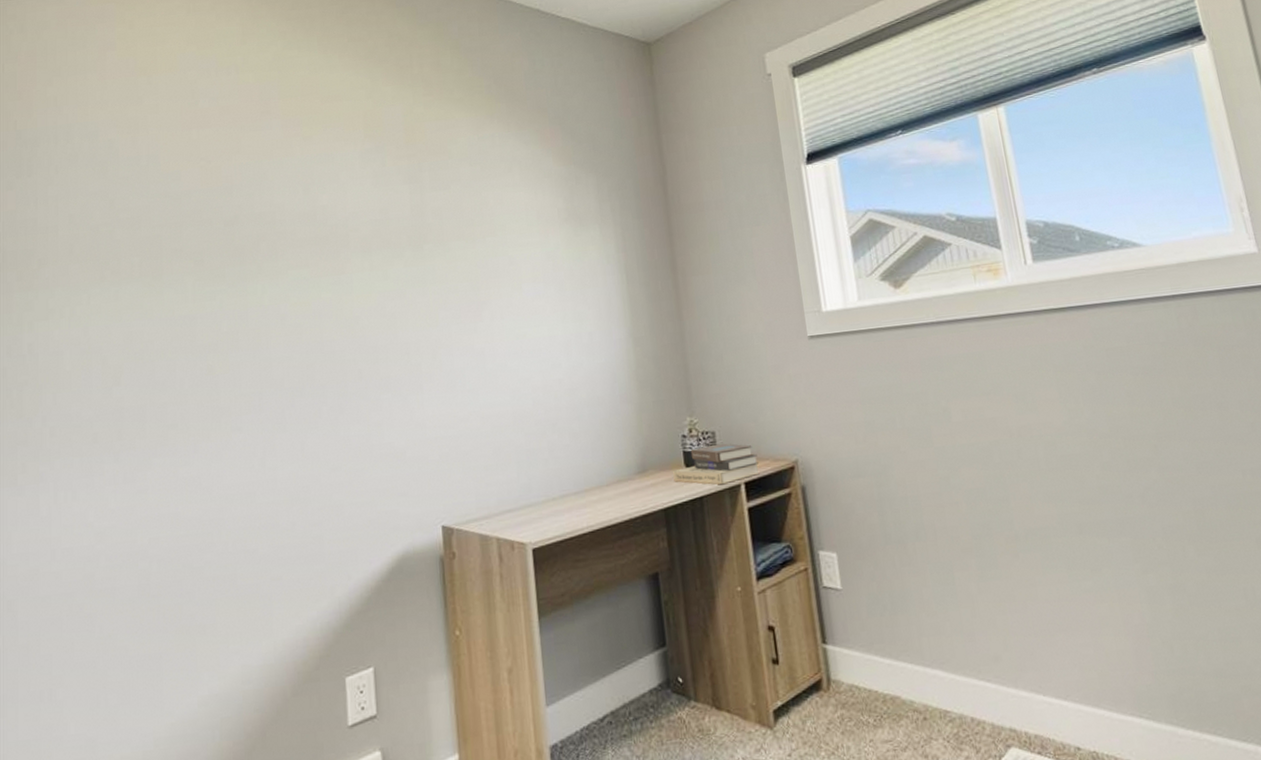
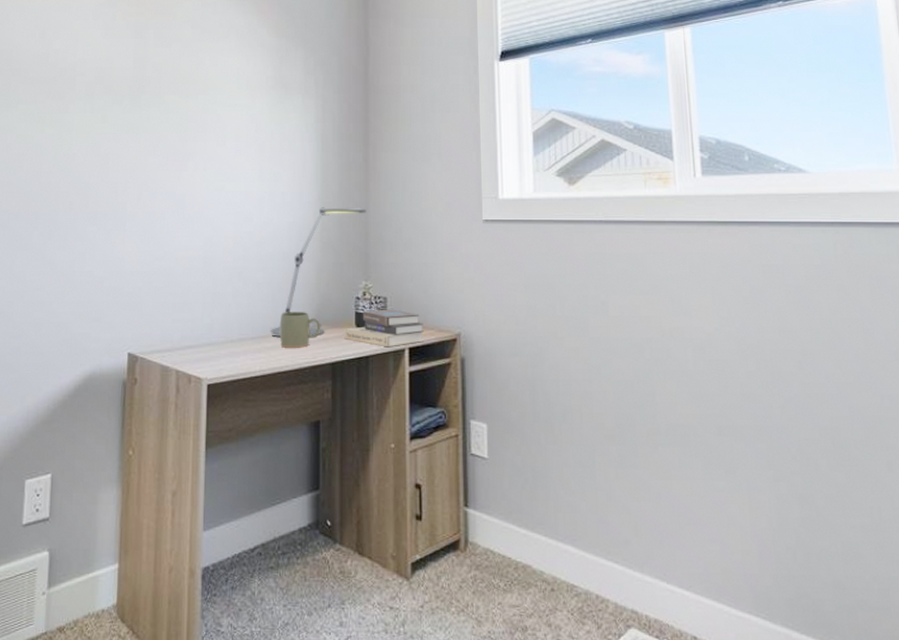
desk lamp: none [594,338,683,489] -> present [271,207,366,338]
mug: none [602,458,648,499] -> present [279,312,321,348]

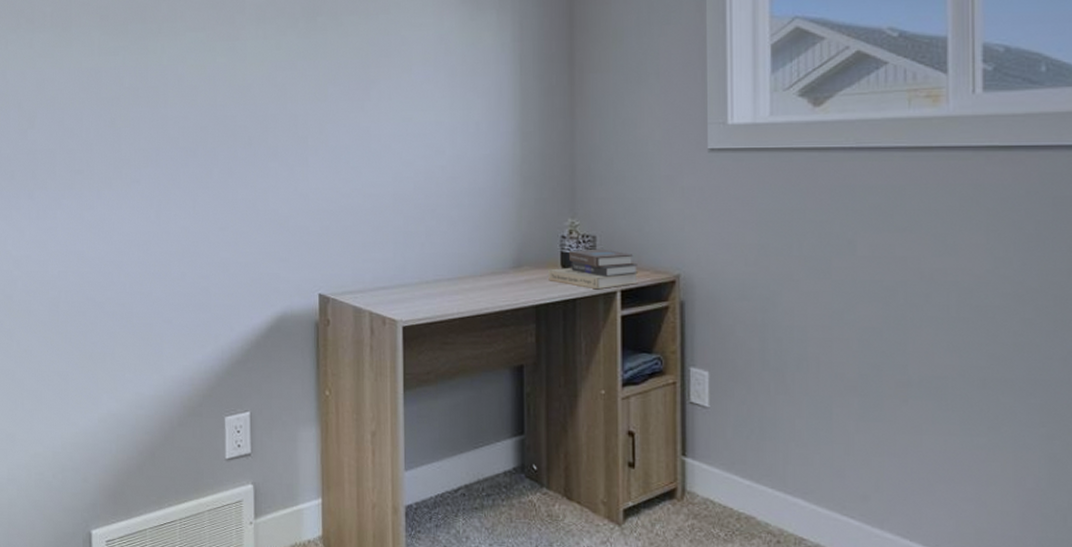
desk lamp: present [271,207,366,338] -> none [468,137,572,279]
mug: present [279,312,321,348] -> none [477,252,523,290]

